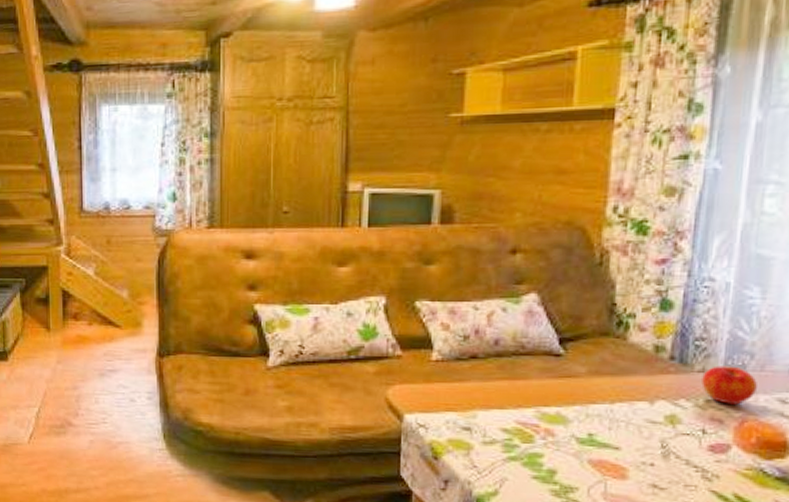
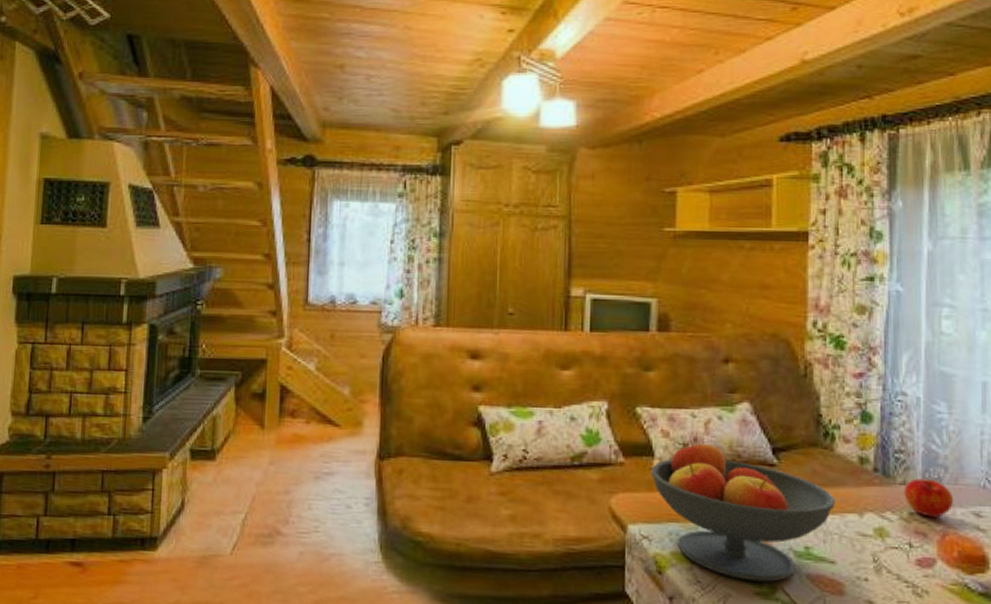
fruit bowl: none [429,332,624,467] -> present [651,439,835,582]

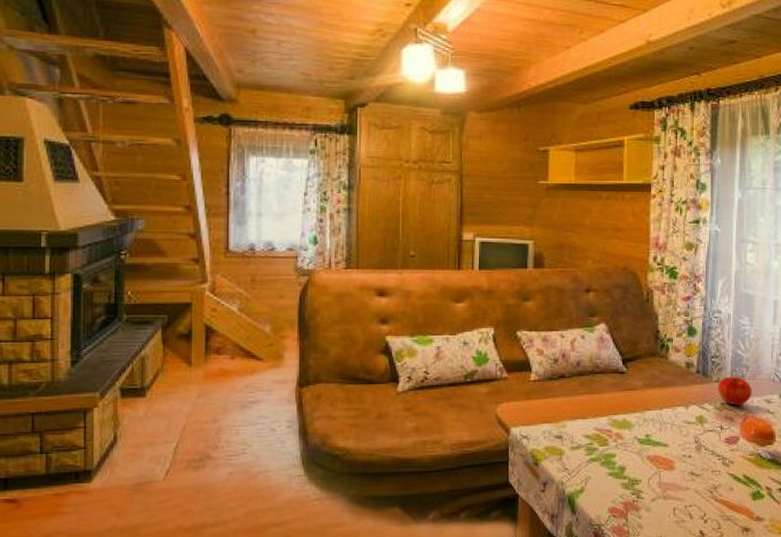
fruit bowl: present [651,439,835,582] -> none [529,356,668,465]

